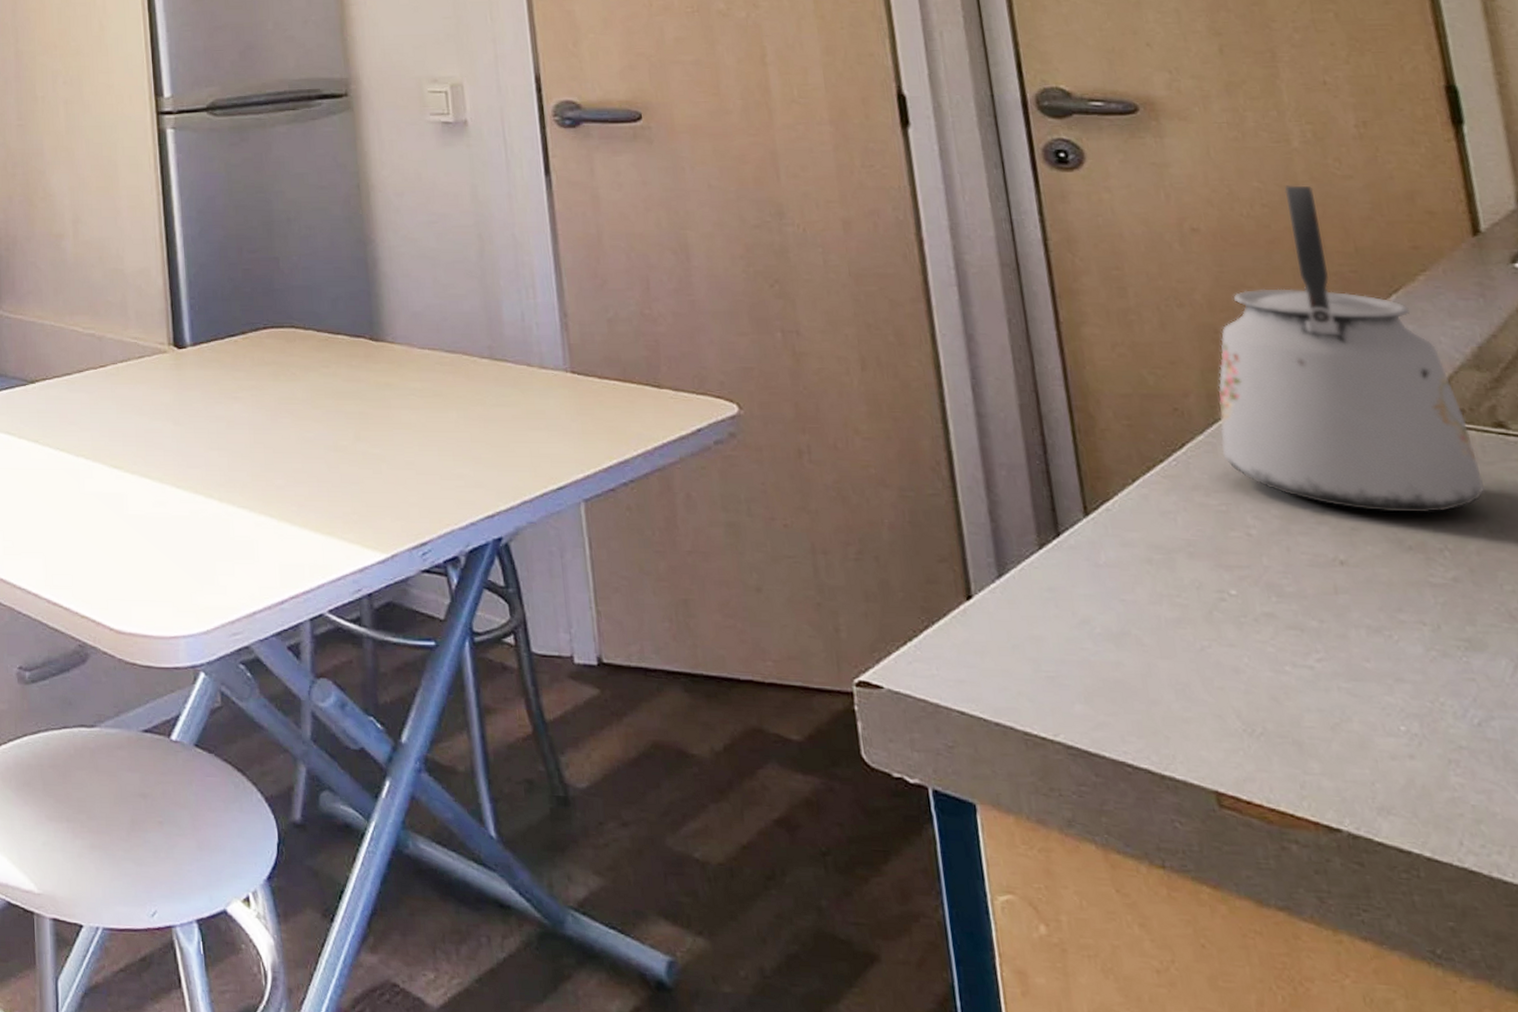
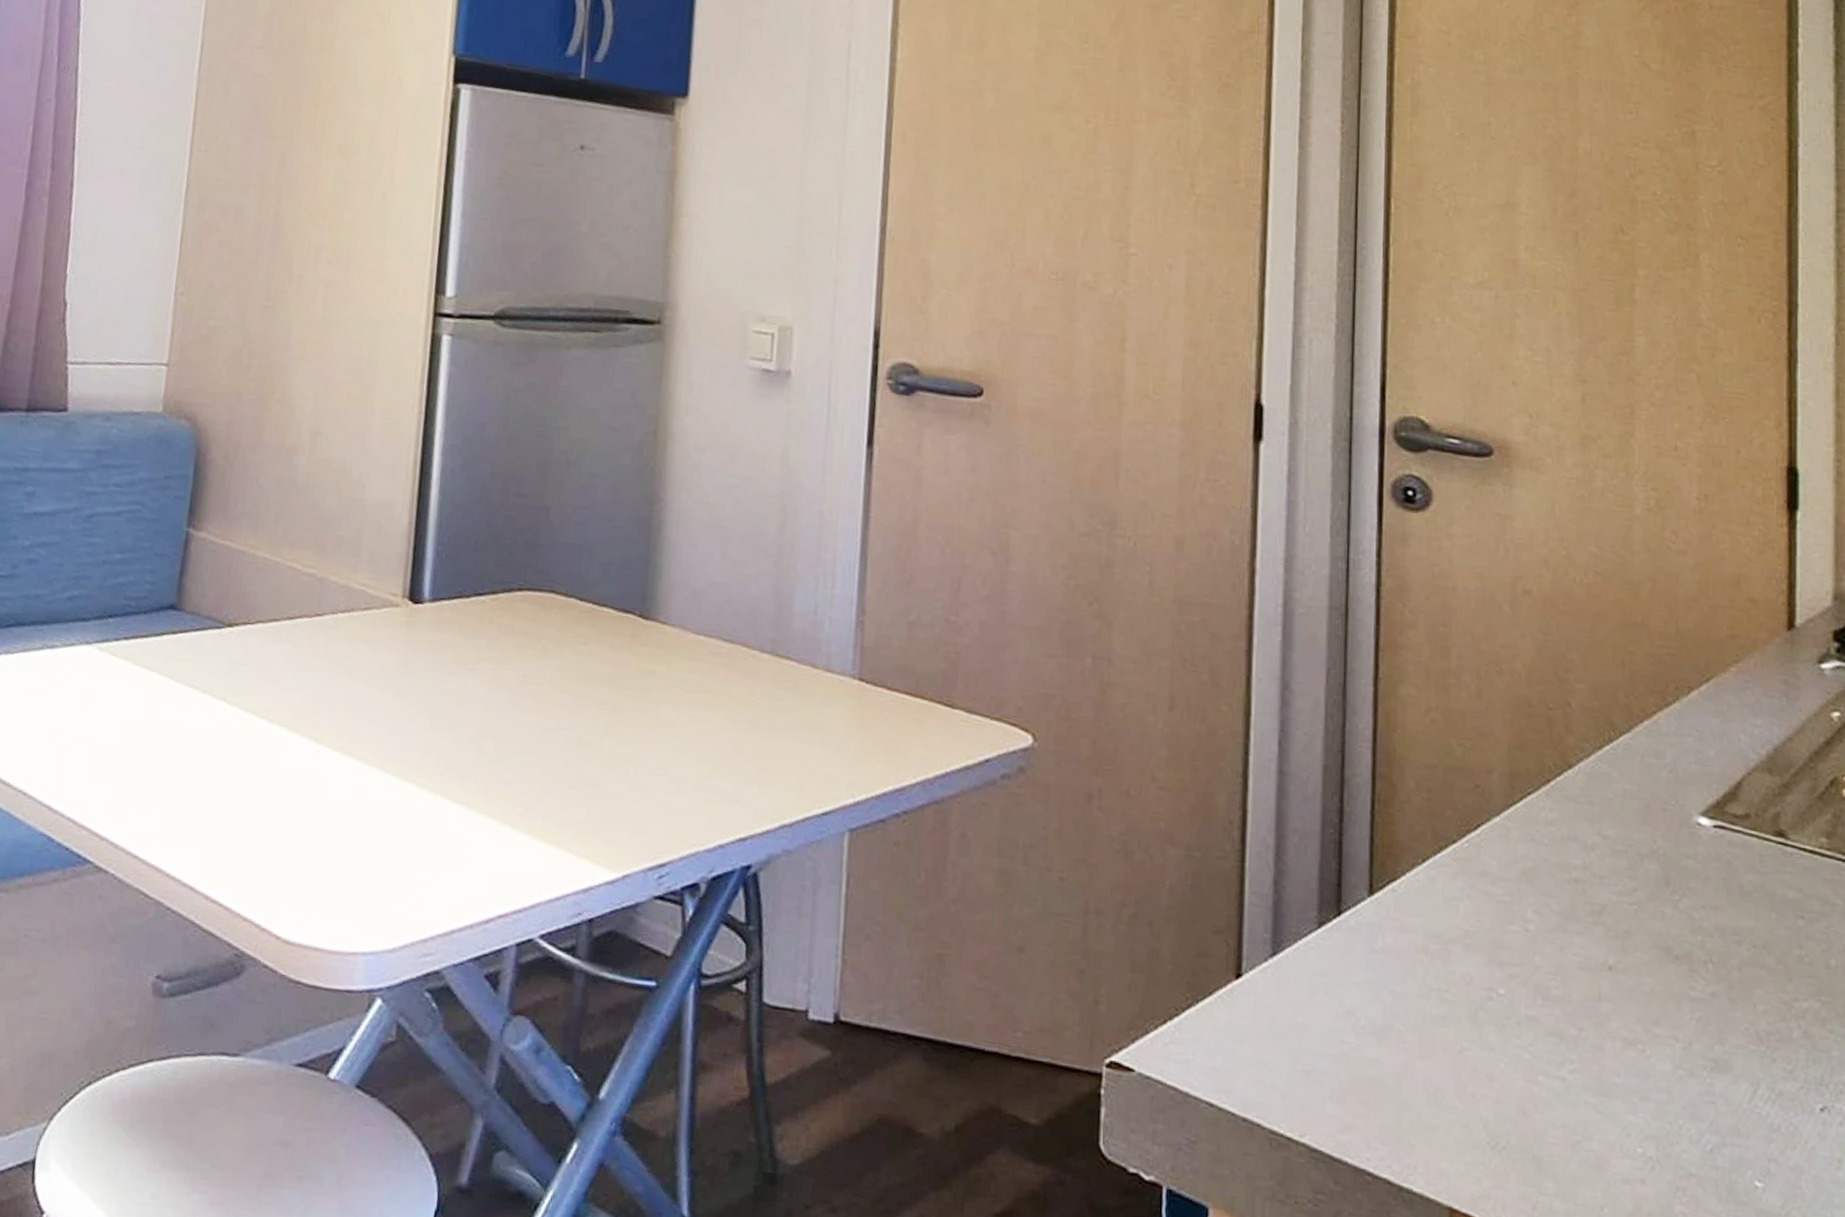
kettle: present [1218,185,1486,514] -> none [1515,554,1757,922]

